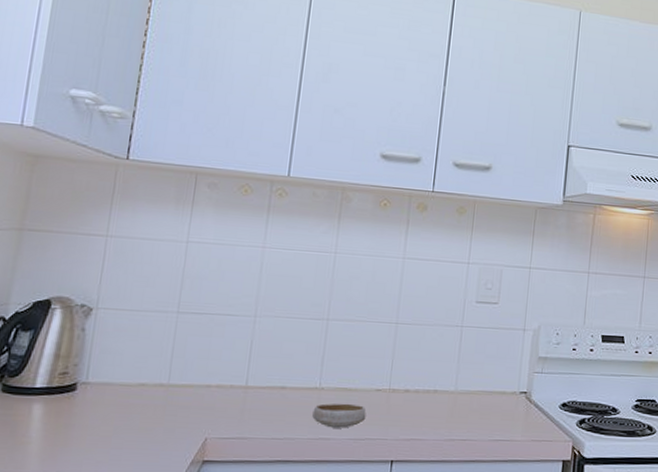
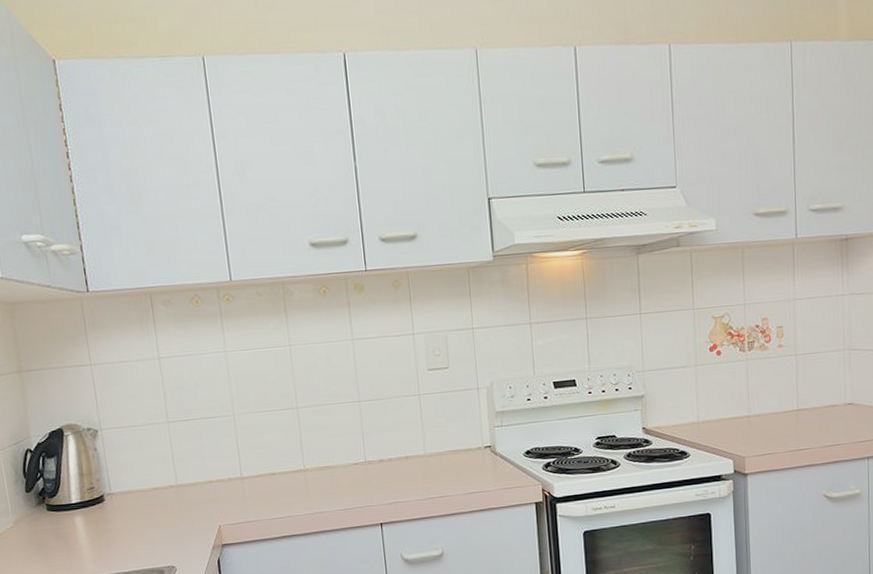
bowl: present [312,403,367,429] -> none [303,479,350,503]

